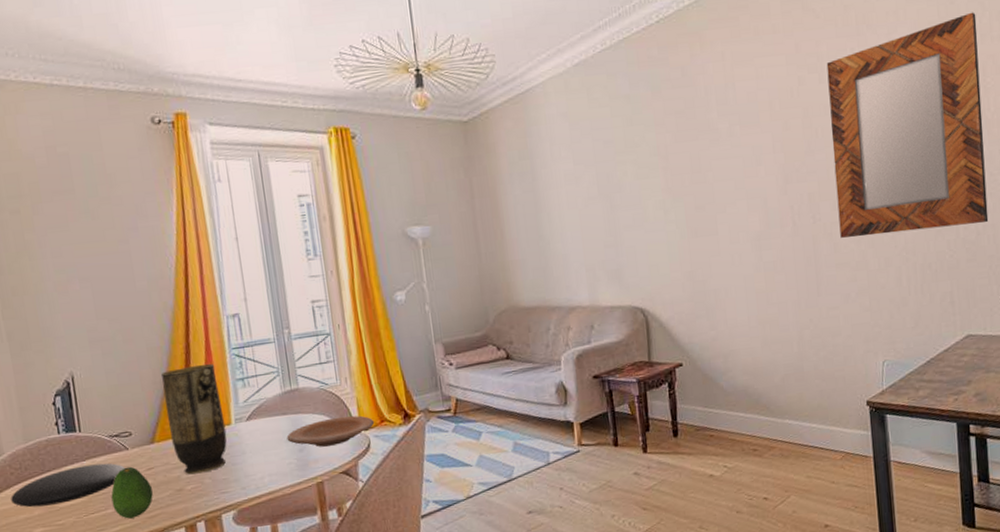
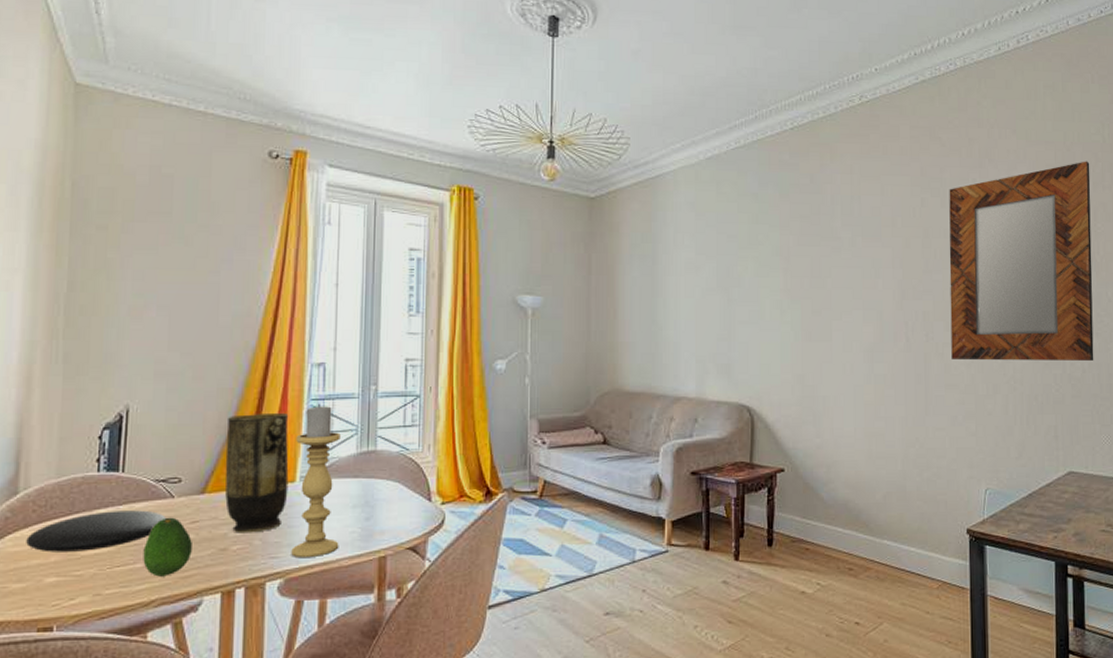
candle holder: none [225,351,280,491] -> present [291,403,340,559]
plate: present [286,415,375,447] -> none [354,486,453,518]

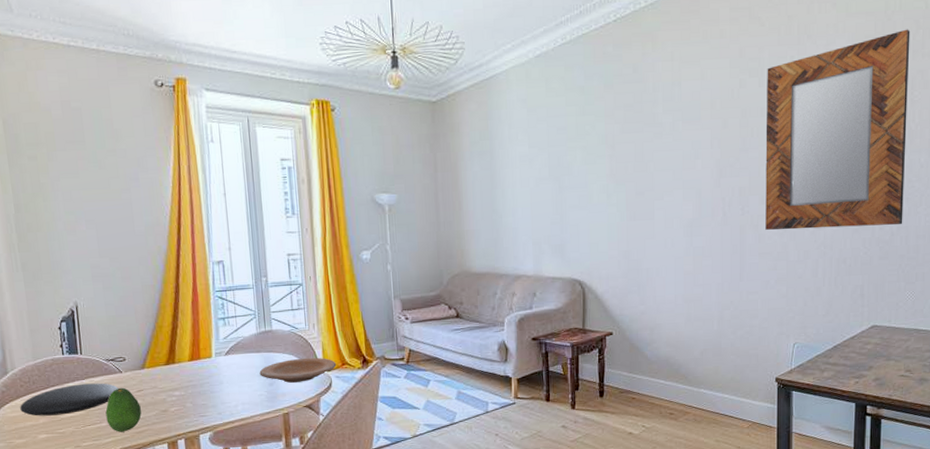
vase: present [225,412,289,533] -> none [153,303,208,398]
candle holder: present [291,403,340,559] -> none [208,294,252,416]
plate: none [354,486,453,518] -> present [259,357,337,383]

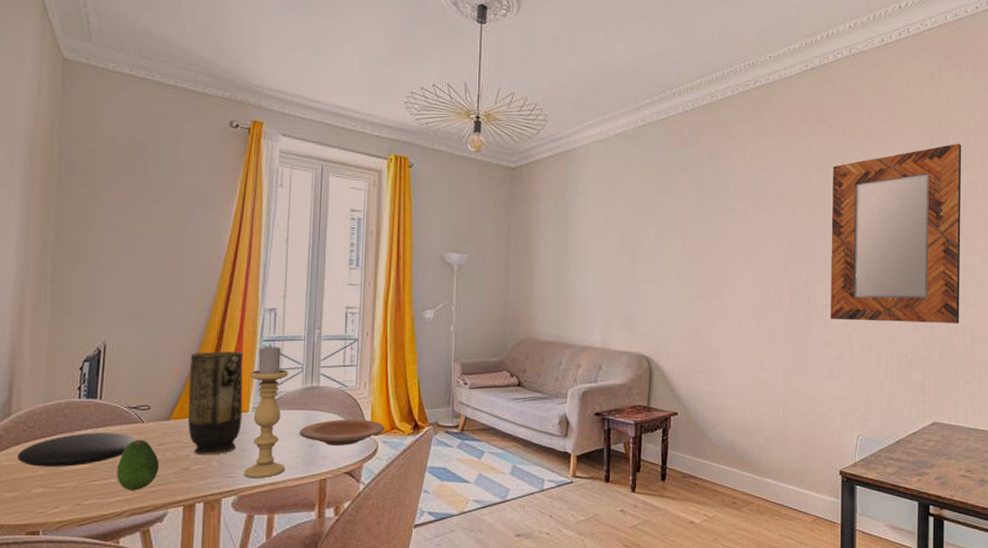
vase: none [153,303,208,398] -> present [188,351,244,455]
candle holder: none [208,294,252,416] -> present [244,344,288,479]

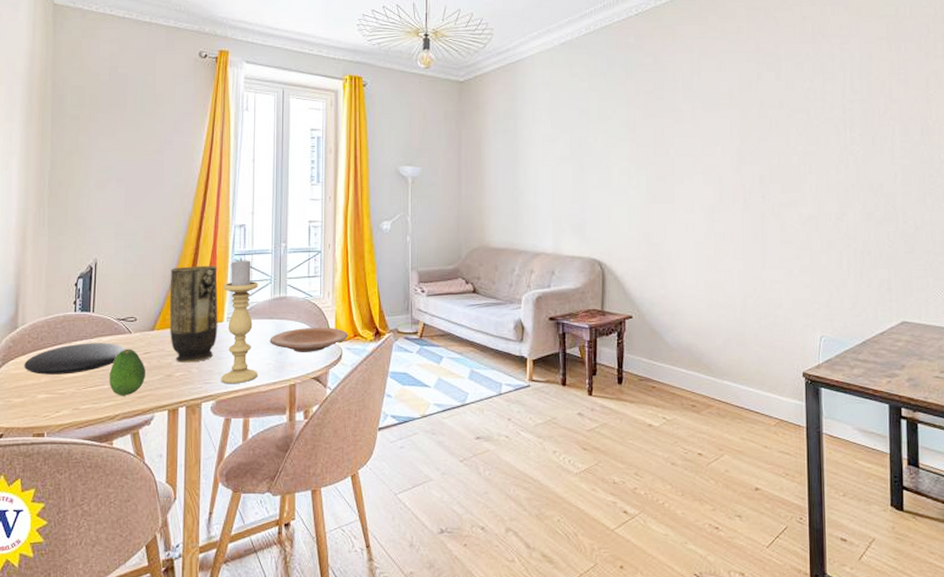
home mirror: present [830,143,962,323] -> none [783,32,927,219]

